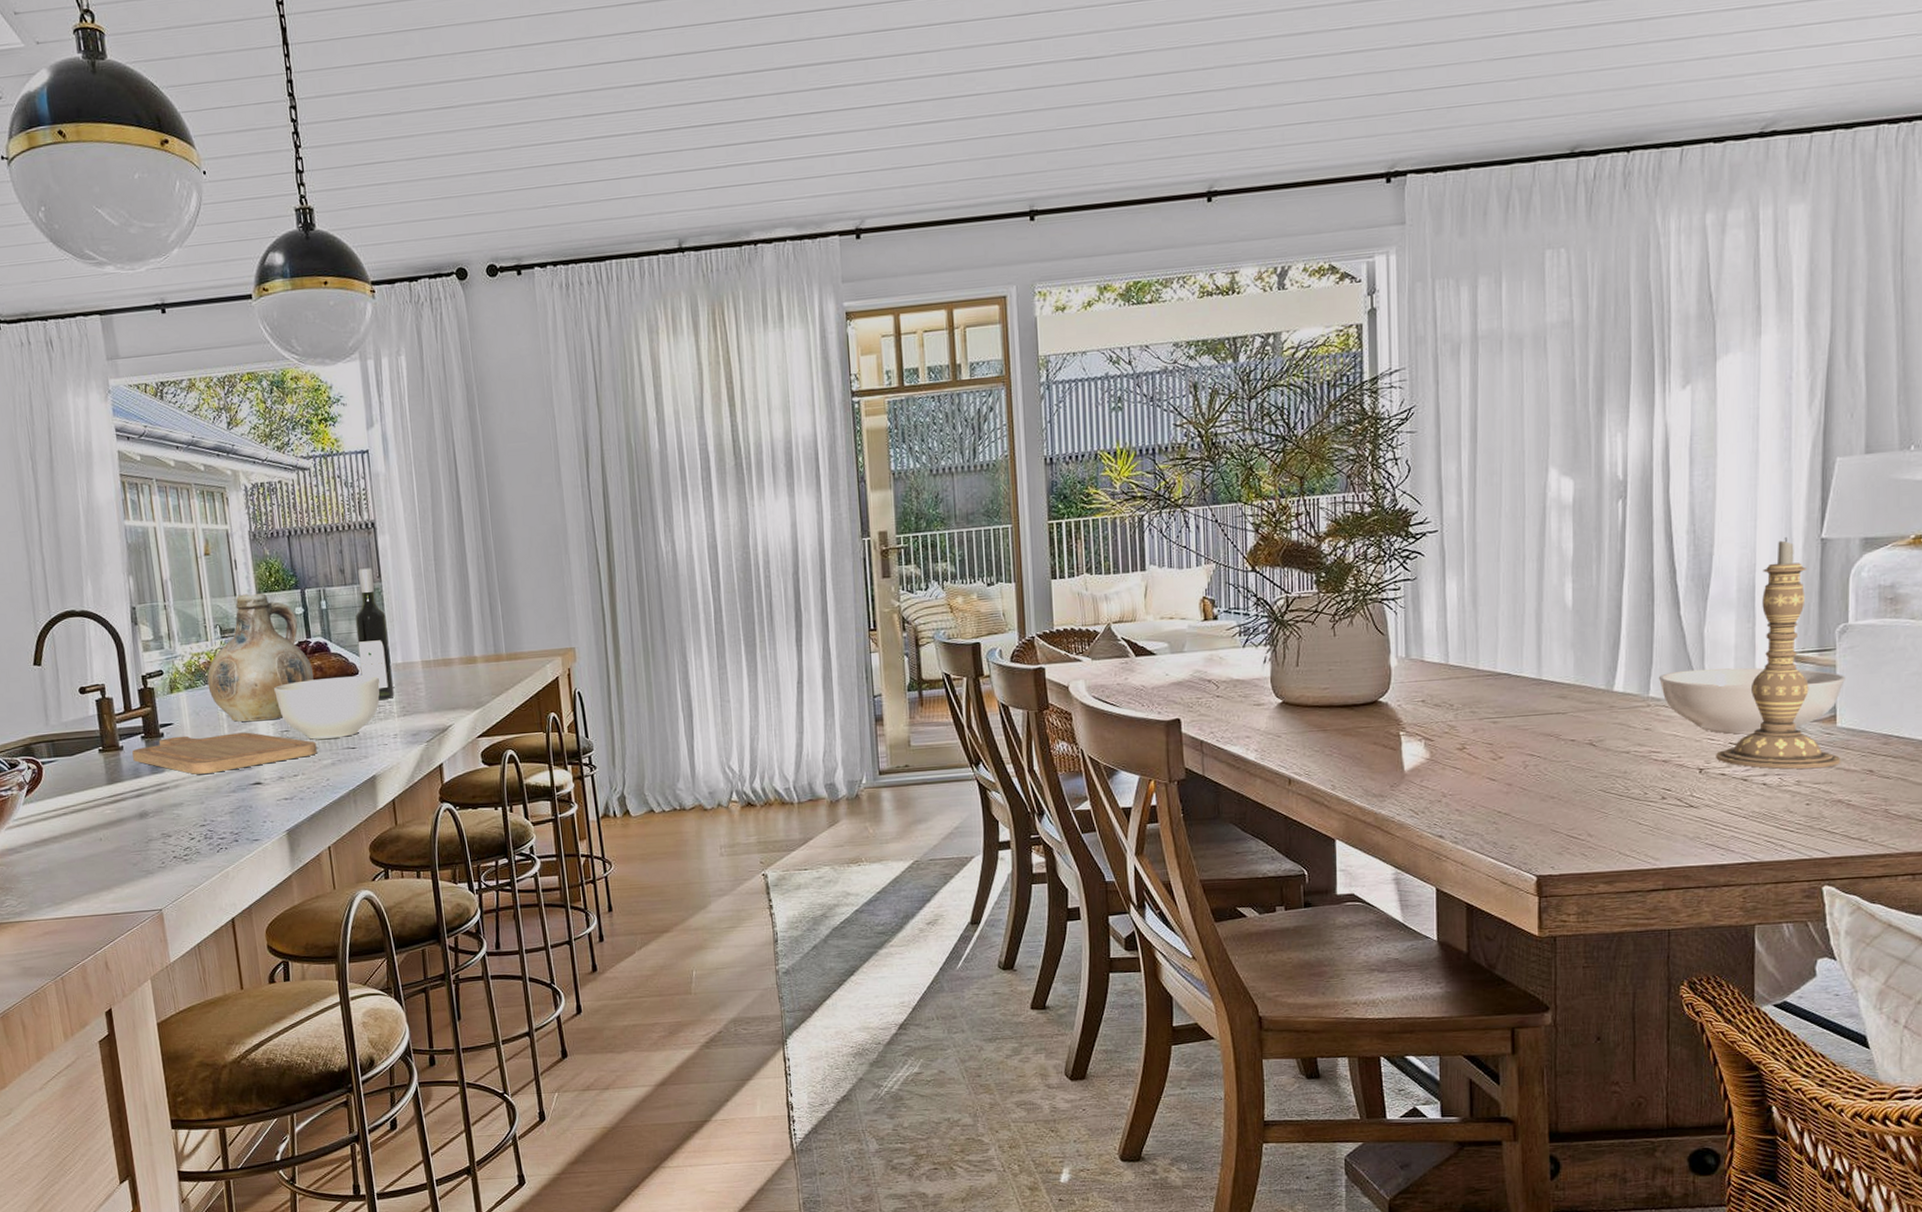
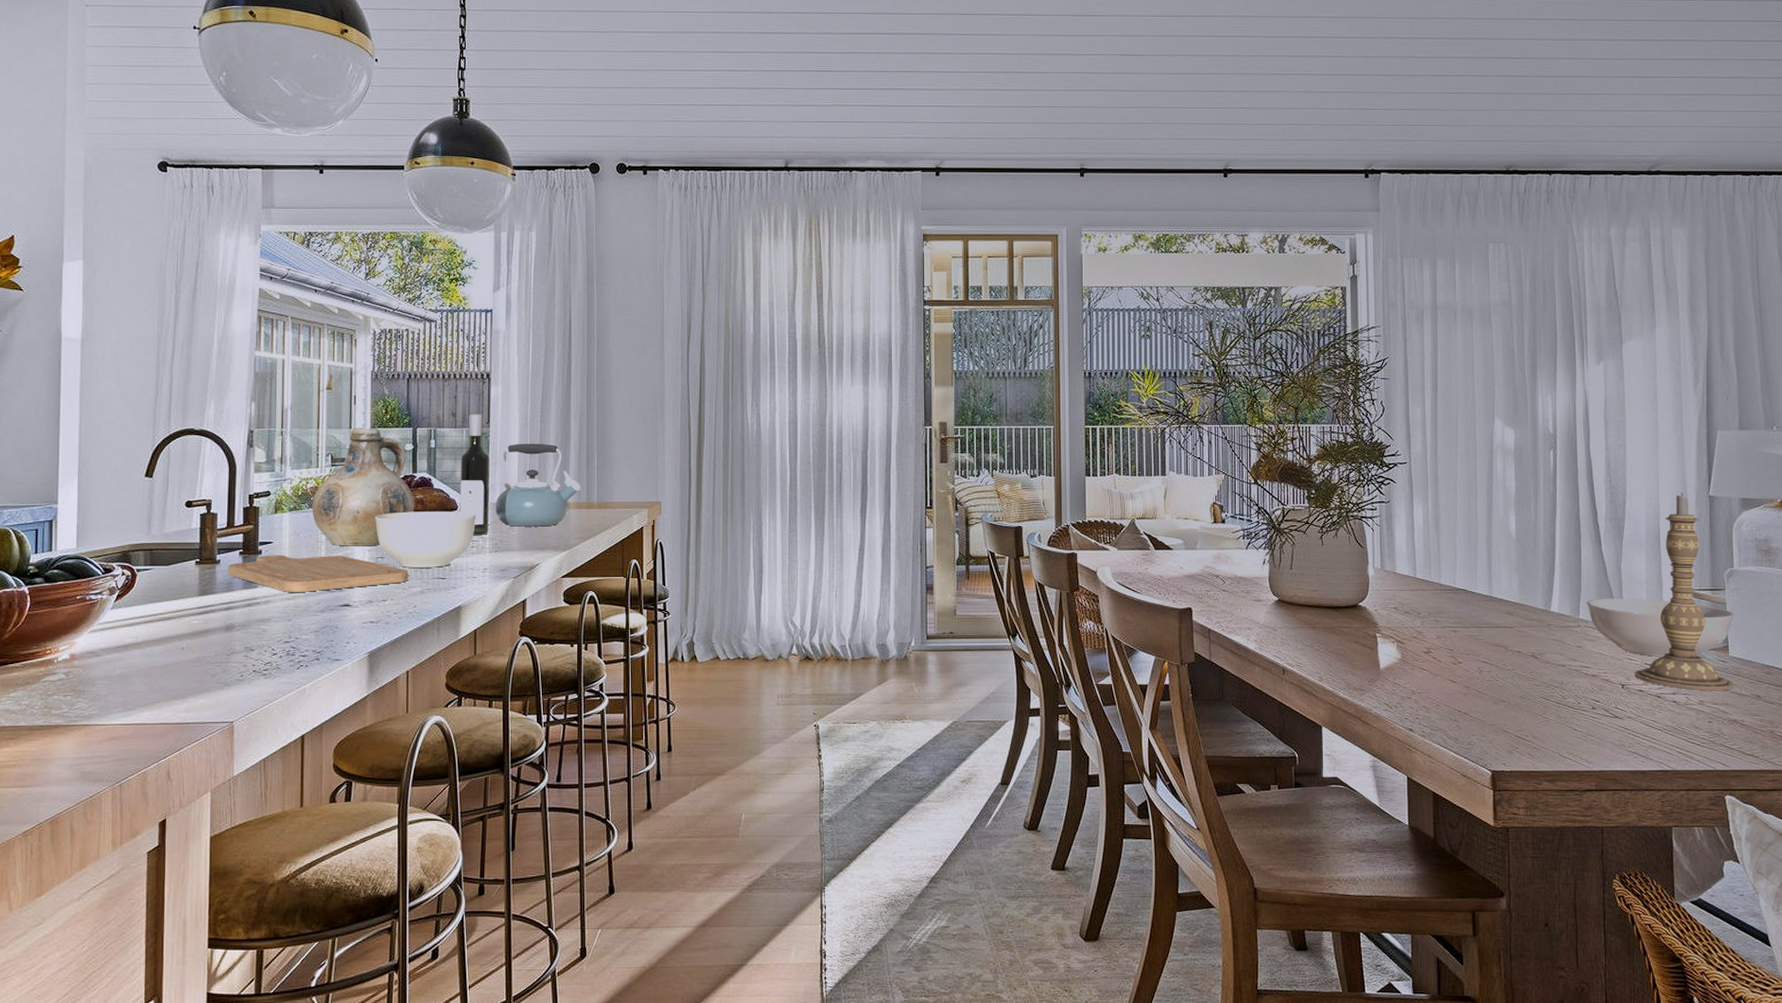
kettle: none [397,594,488,688] -> present [495,443,581,527]

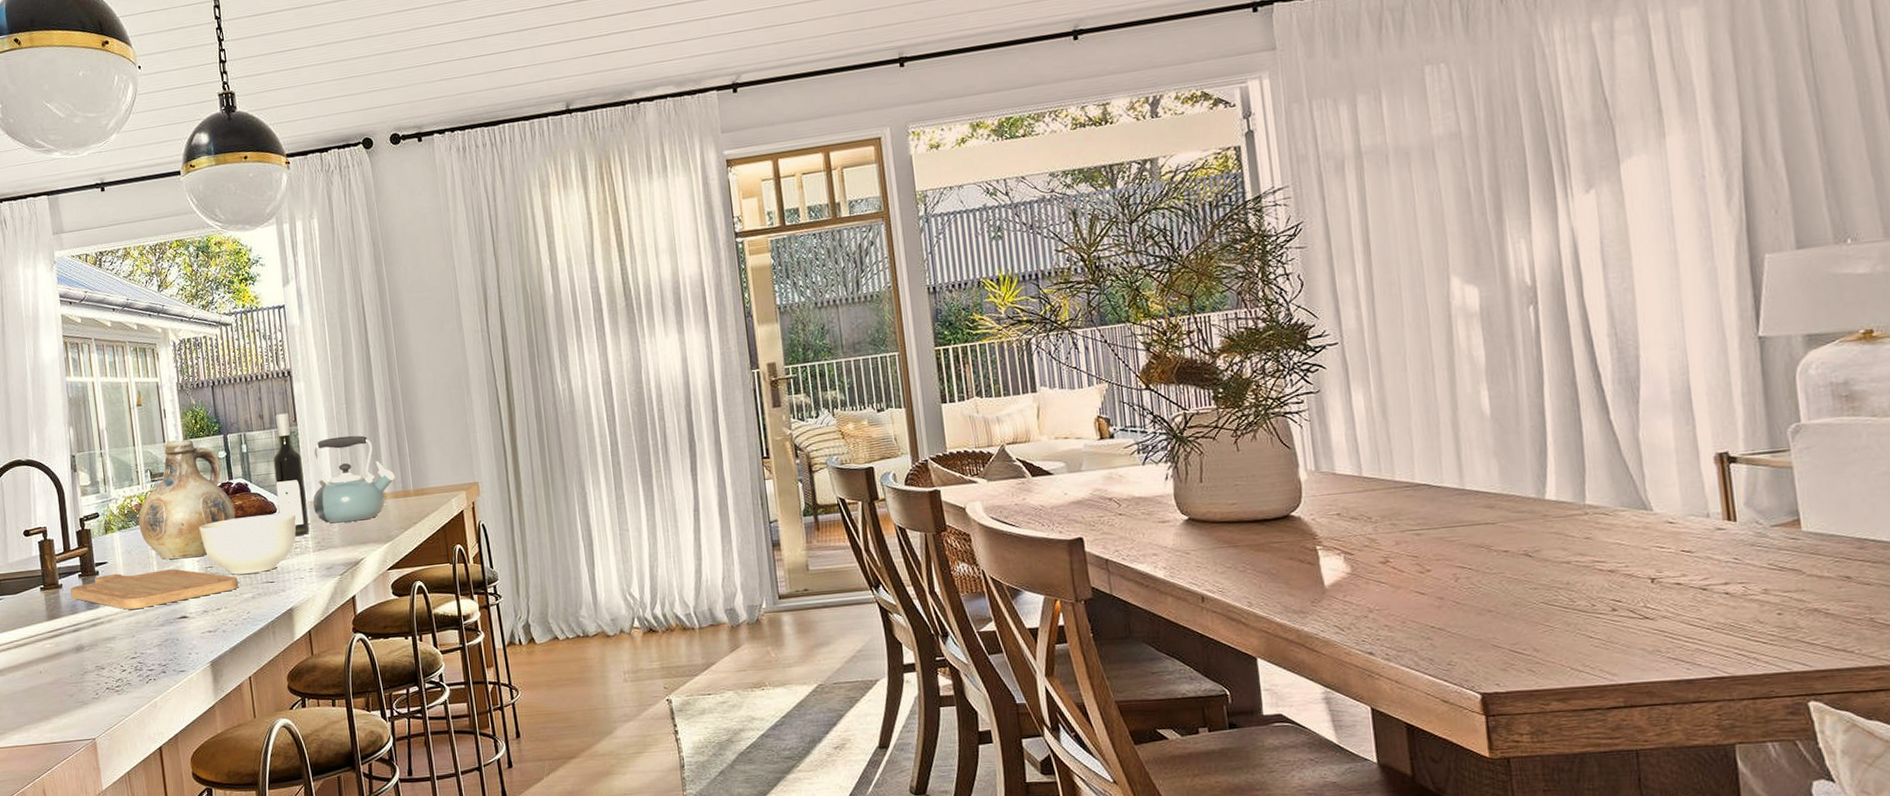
bowl: present [1586,598,1734,658] -> none [1593,471,1805,542]
candlestick: present [1635,493,1734,691] -> none [1668,337,1812,577]

